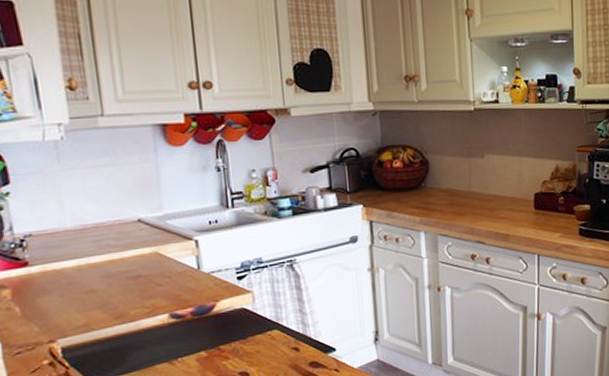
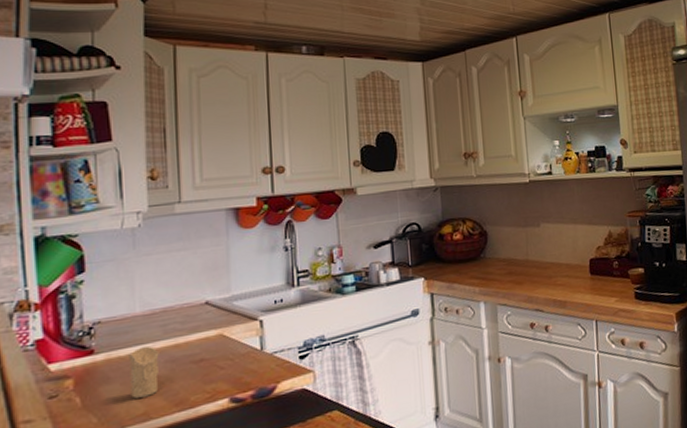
candle: none [64,261,96,310] -> present [129,347,159,399]

